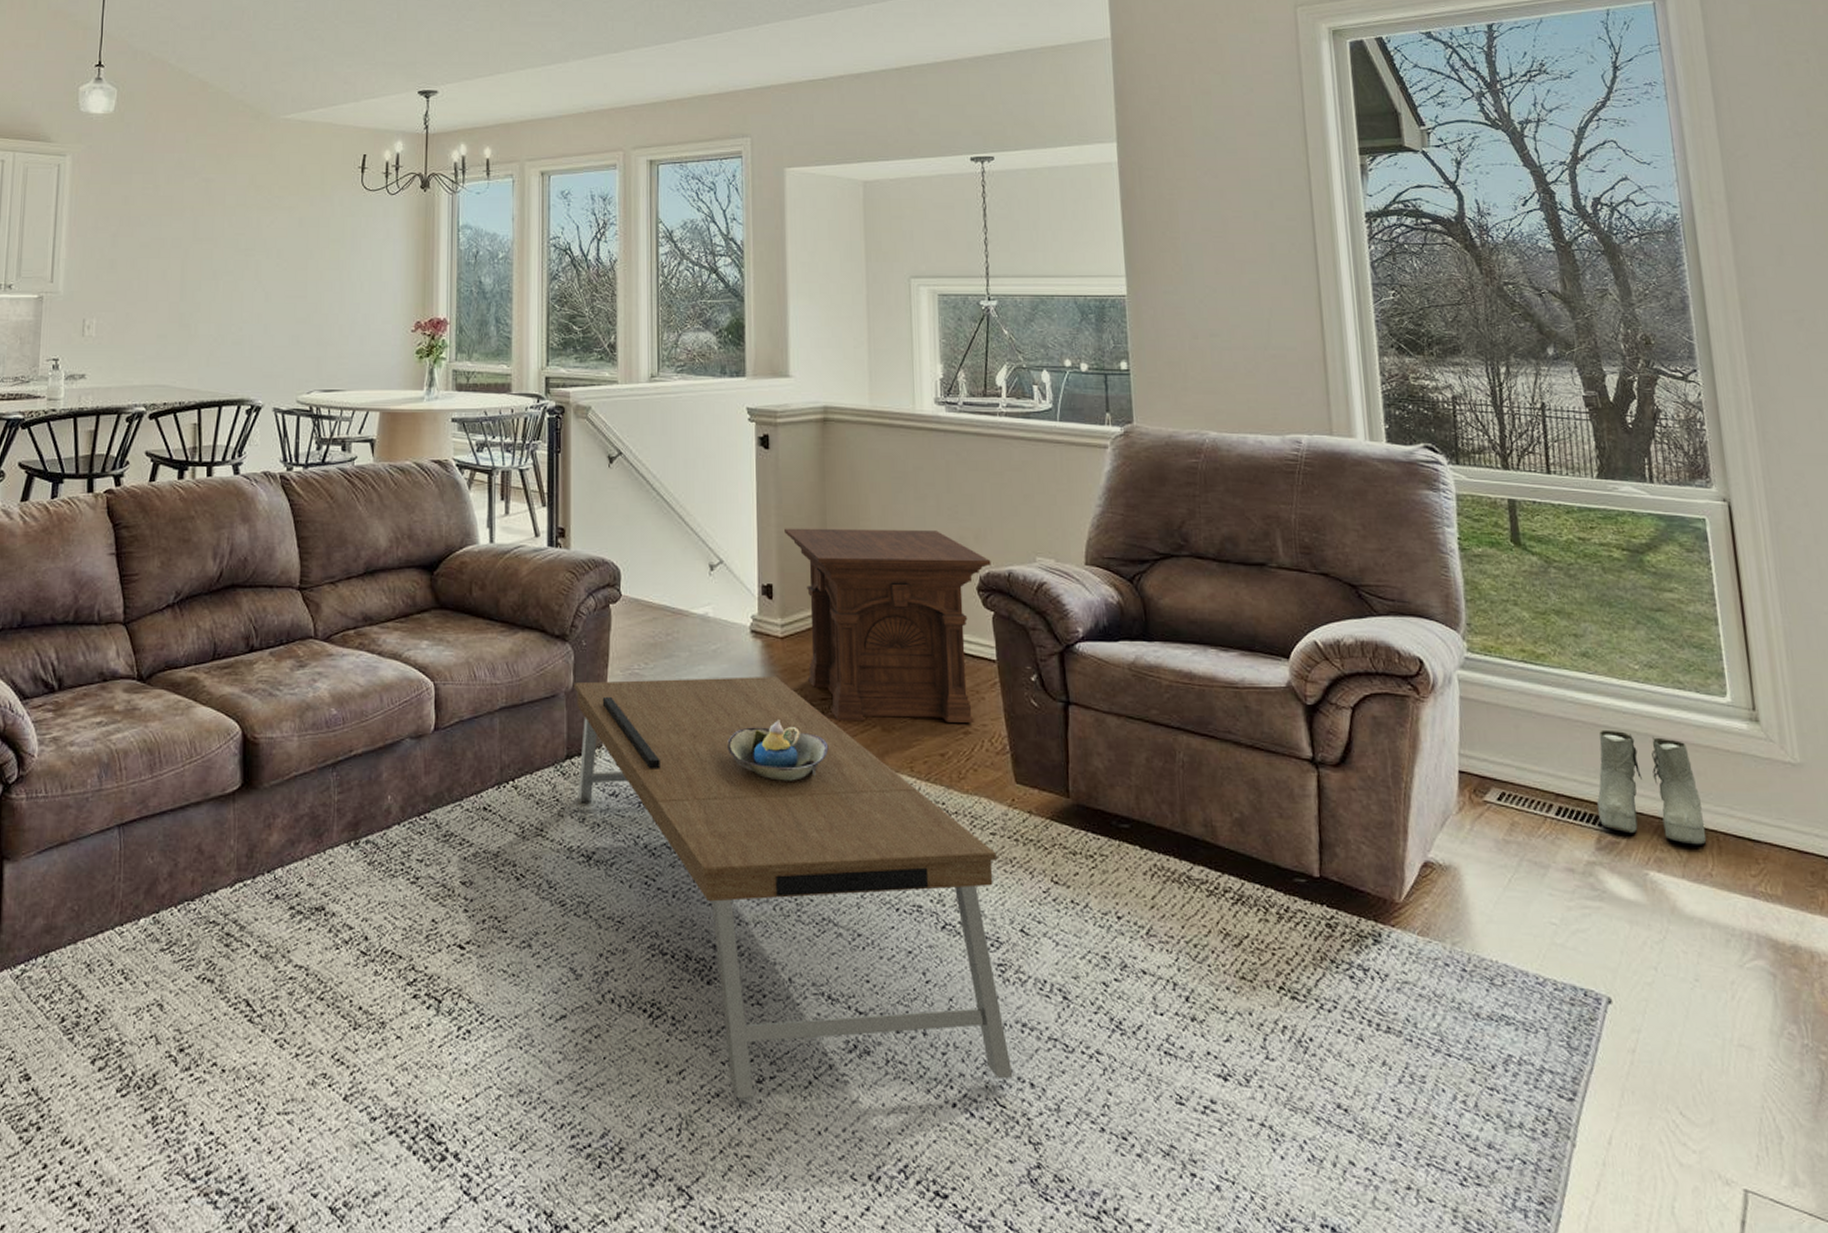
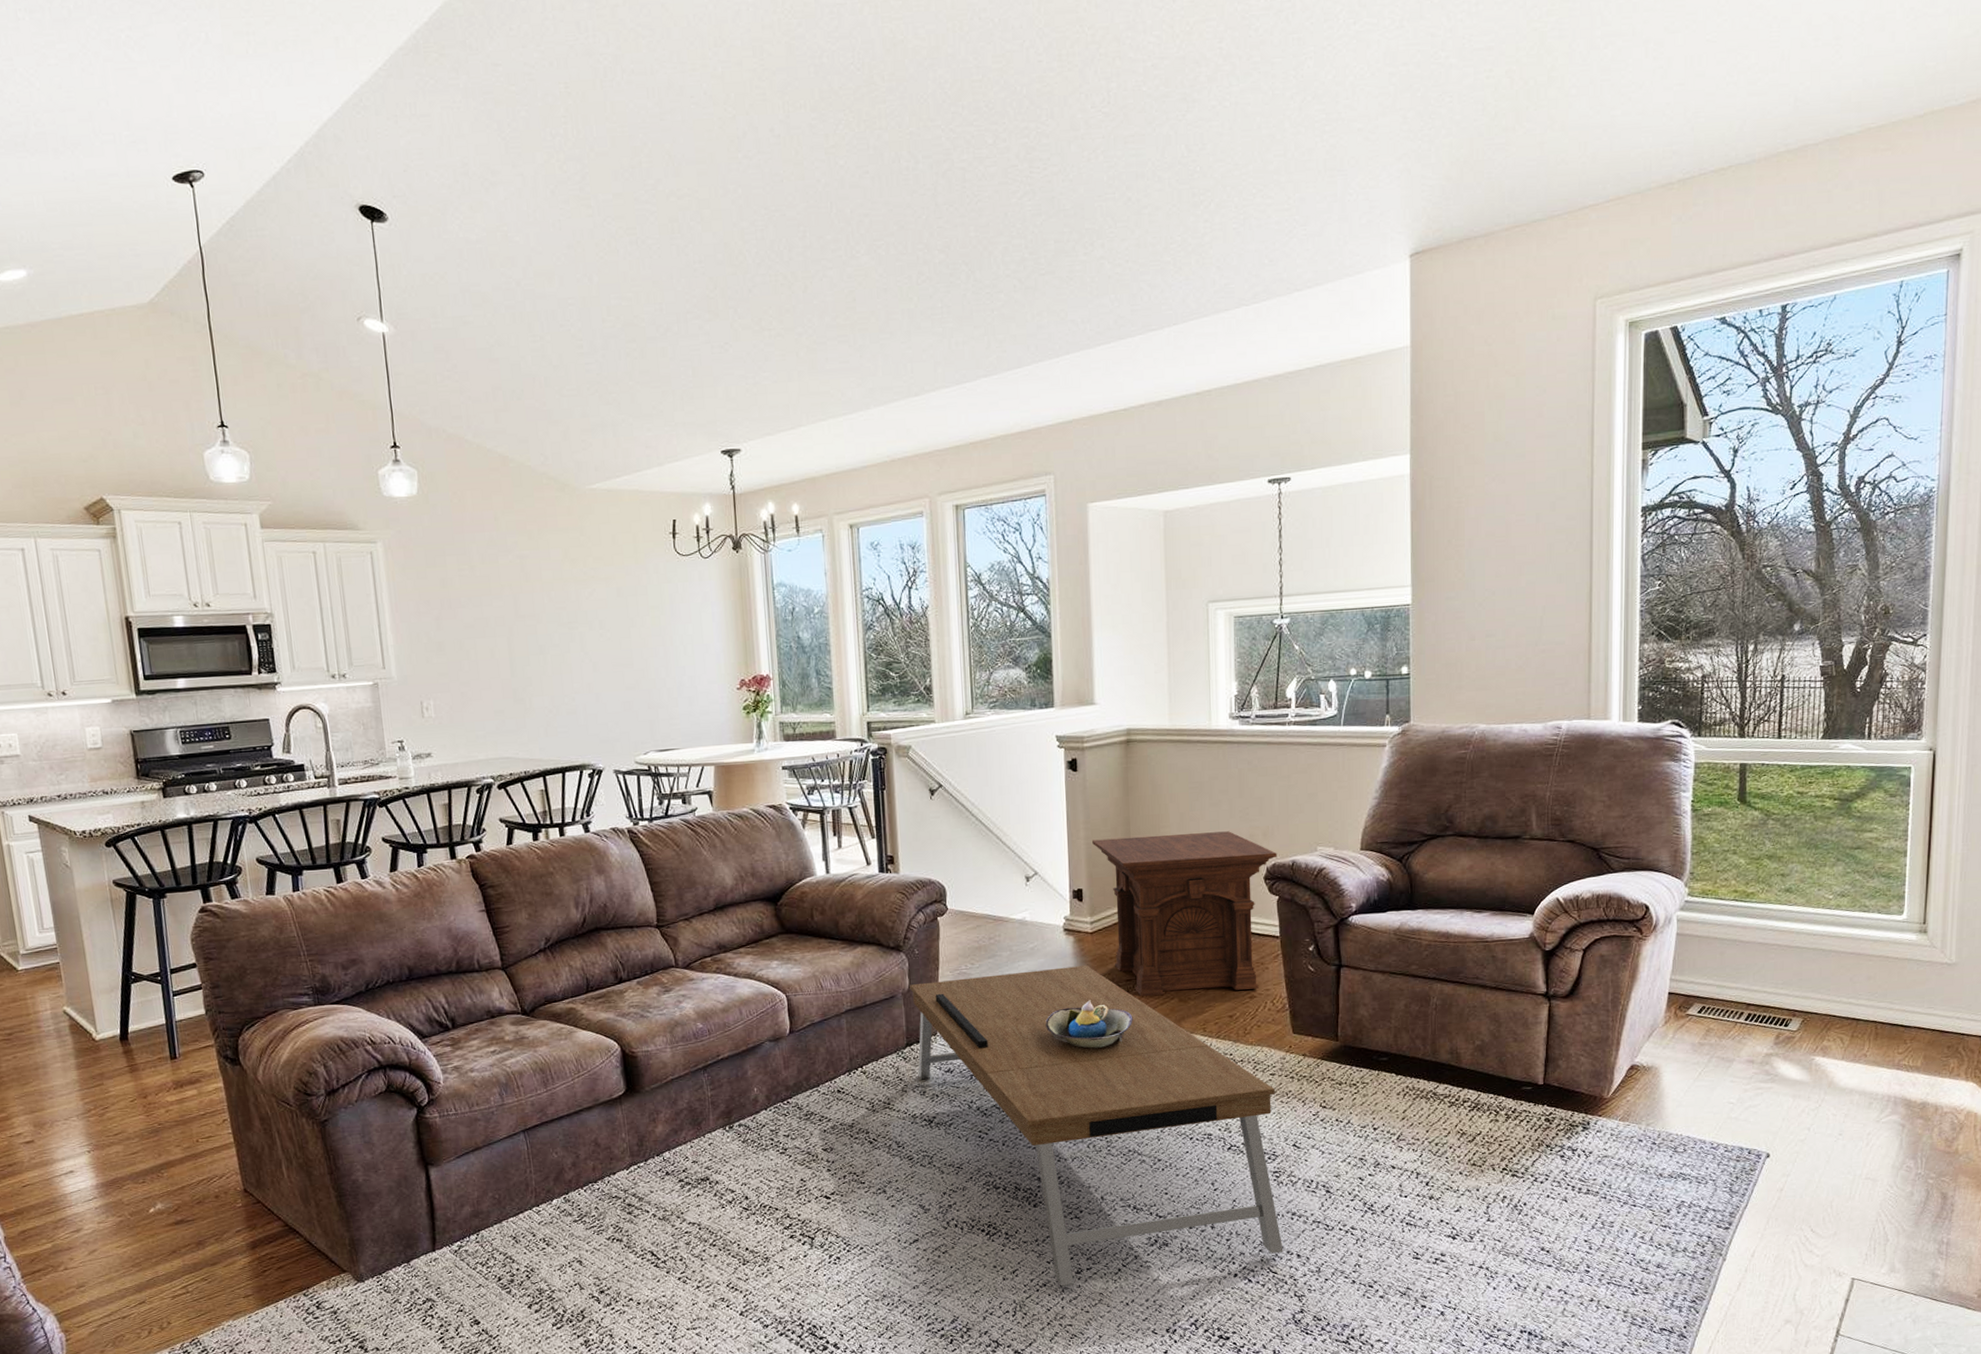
boots: present [1597,729,1707,845] -> none [1781,949,1867,1034]

